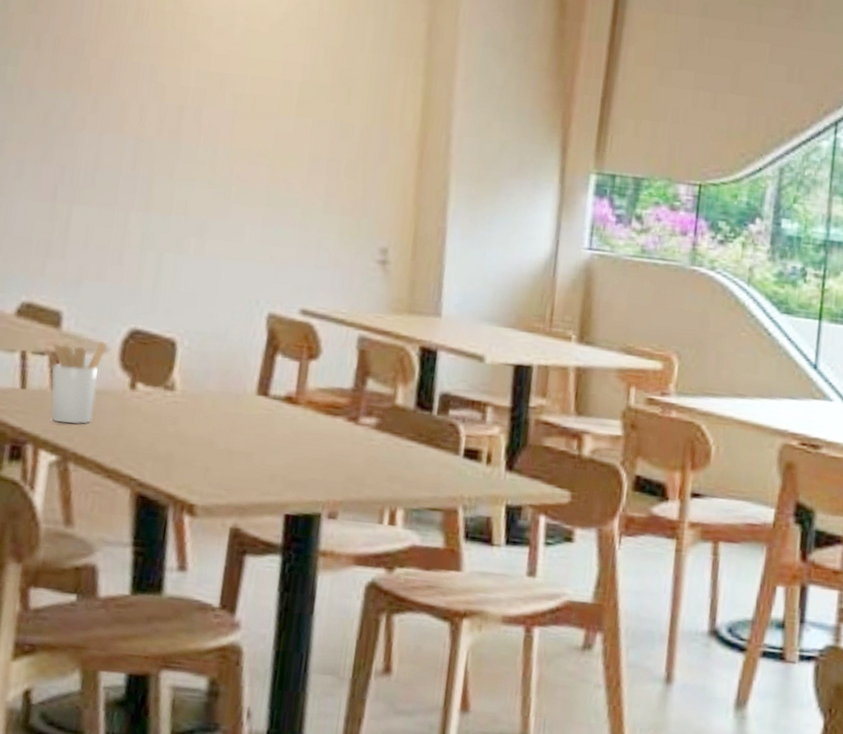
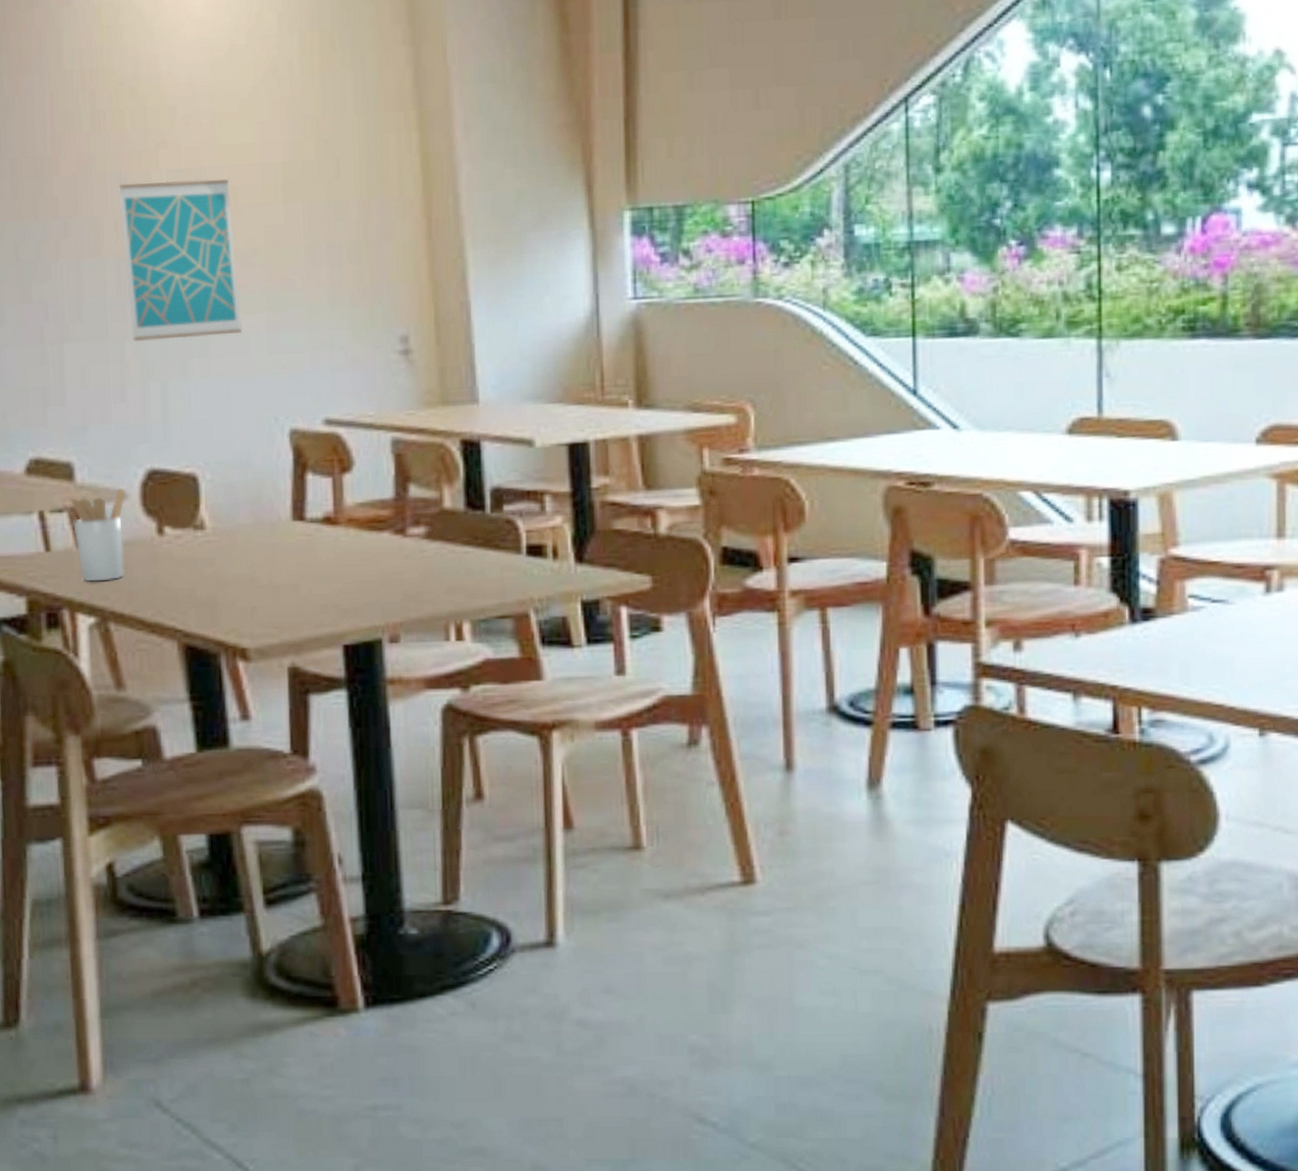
wall art: none [139,74,250,223] -> present [118,179,242,342]

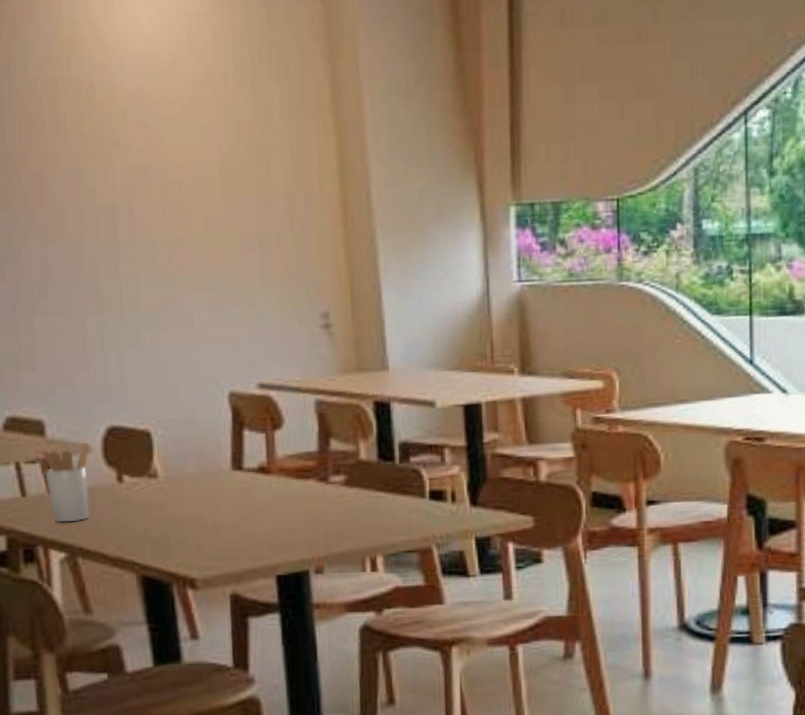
wall art: present [118,179,242,342] -> none [78,175,187,317]

